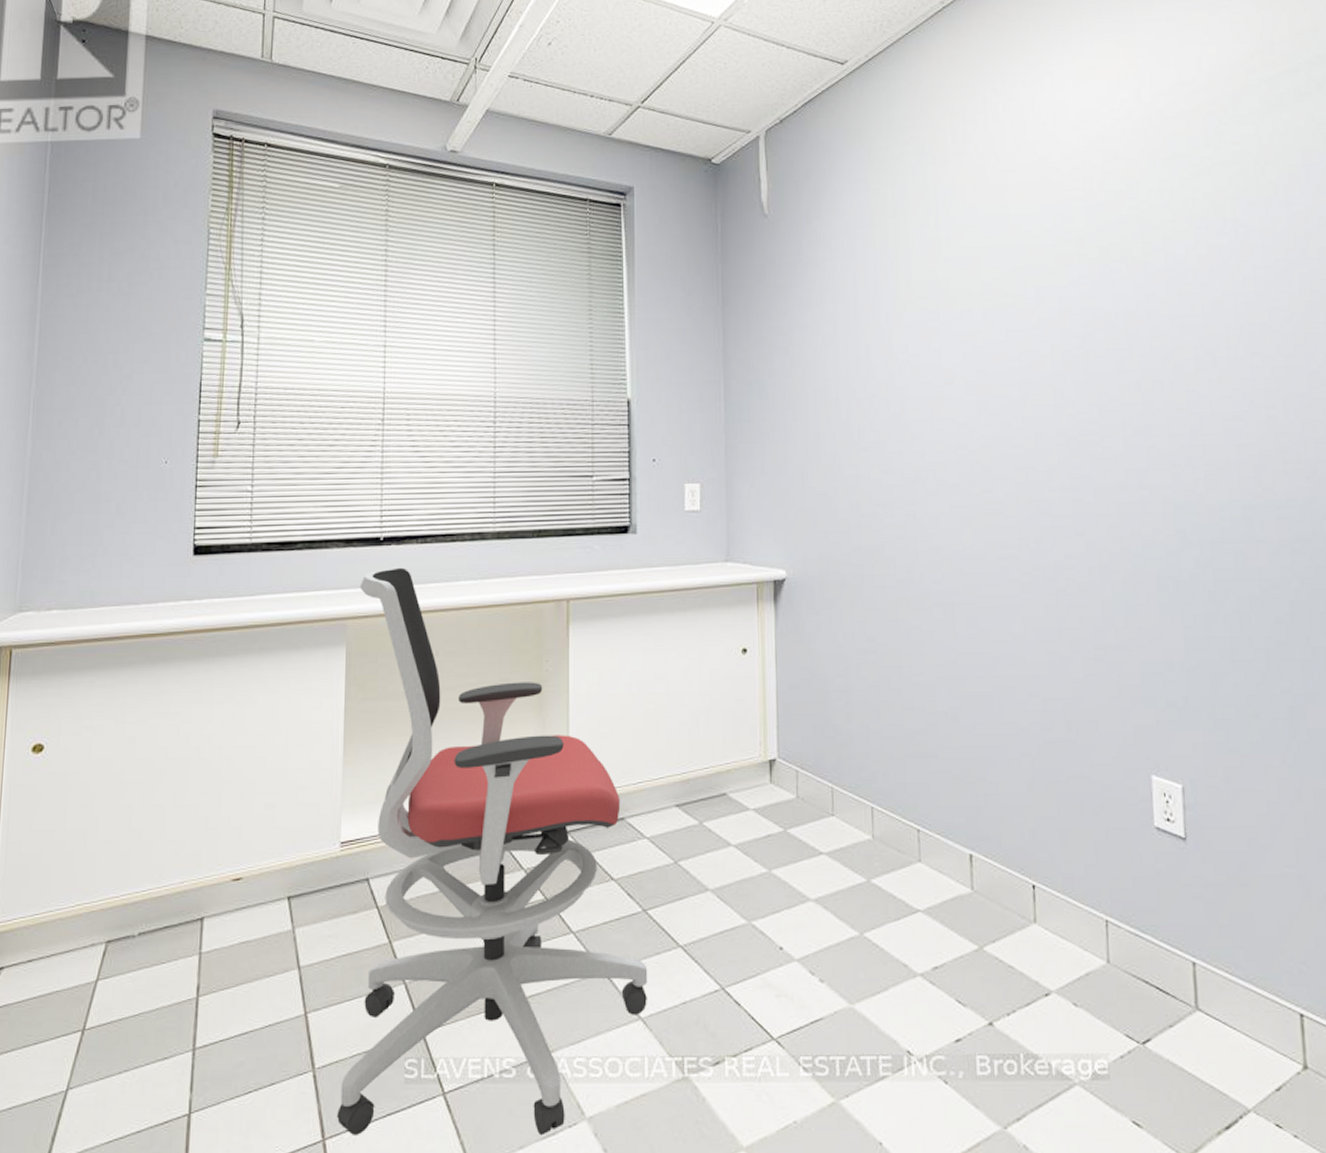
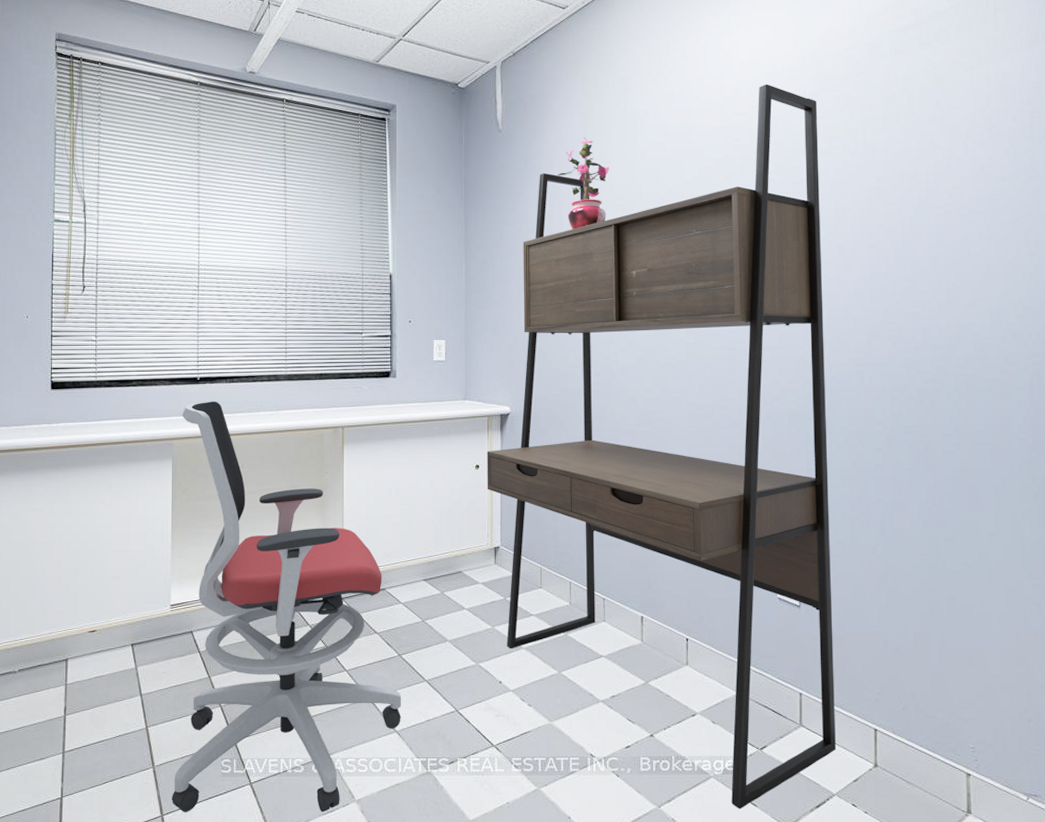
desk: none [756,150,1248,1132] -> present [487,84,836,809]
potted plant: none [840,221,907,338] -> present [558,137,610,229]

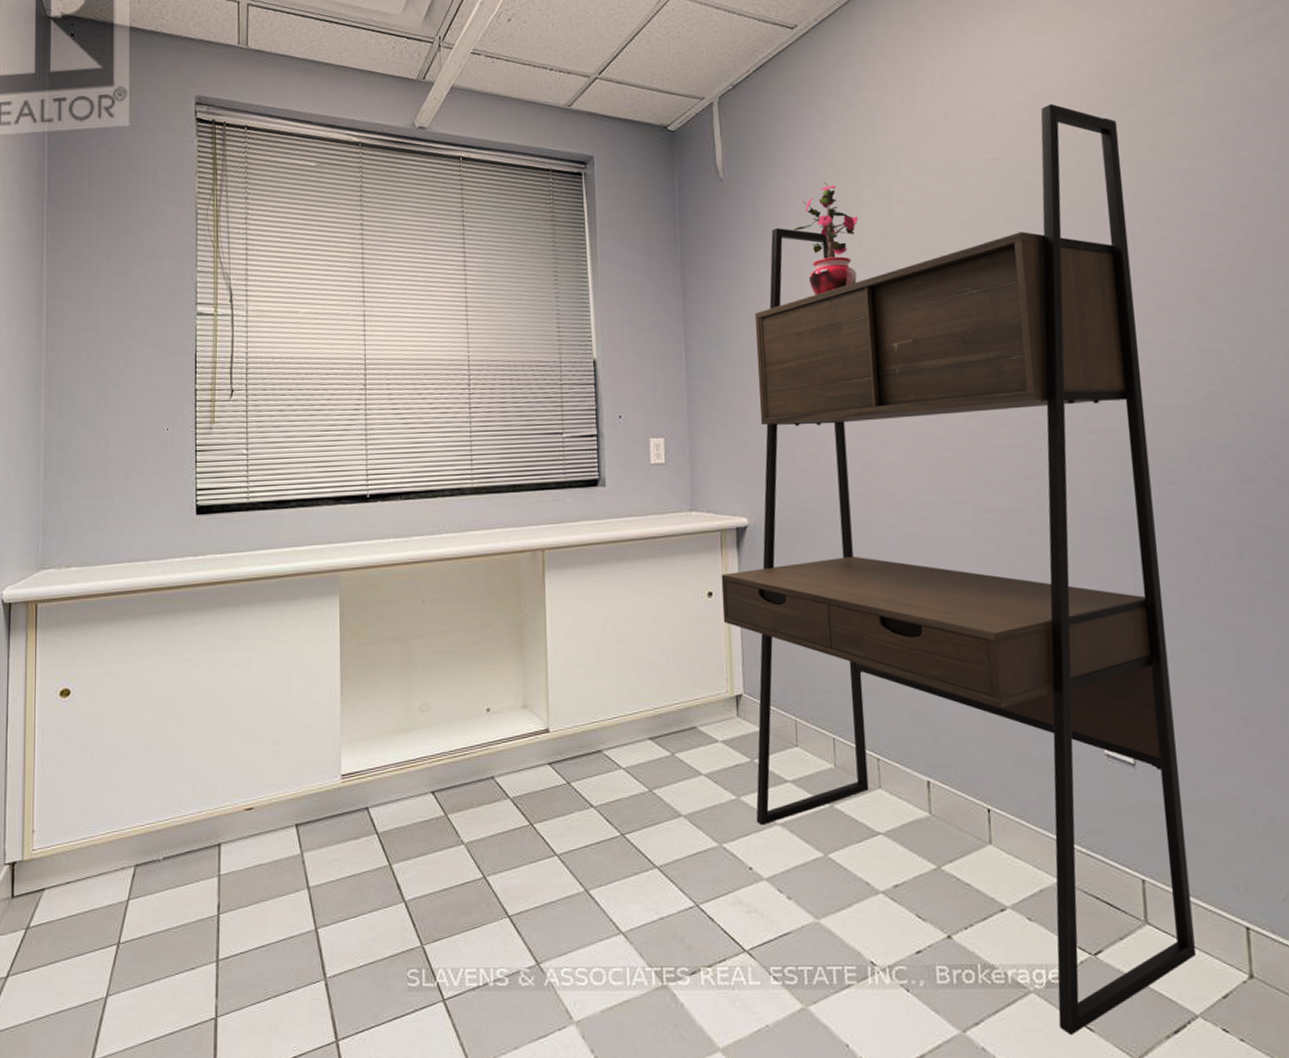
office chair: present [172,401,402,813] -> none [348,522,628,1038]

